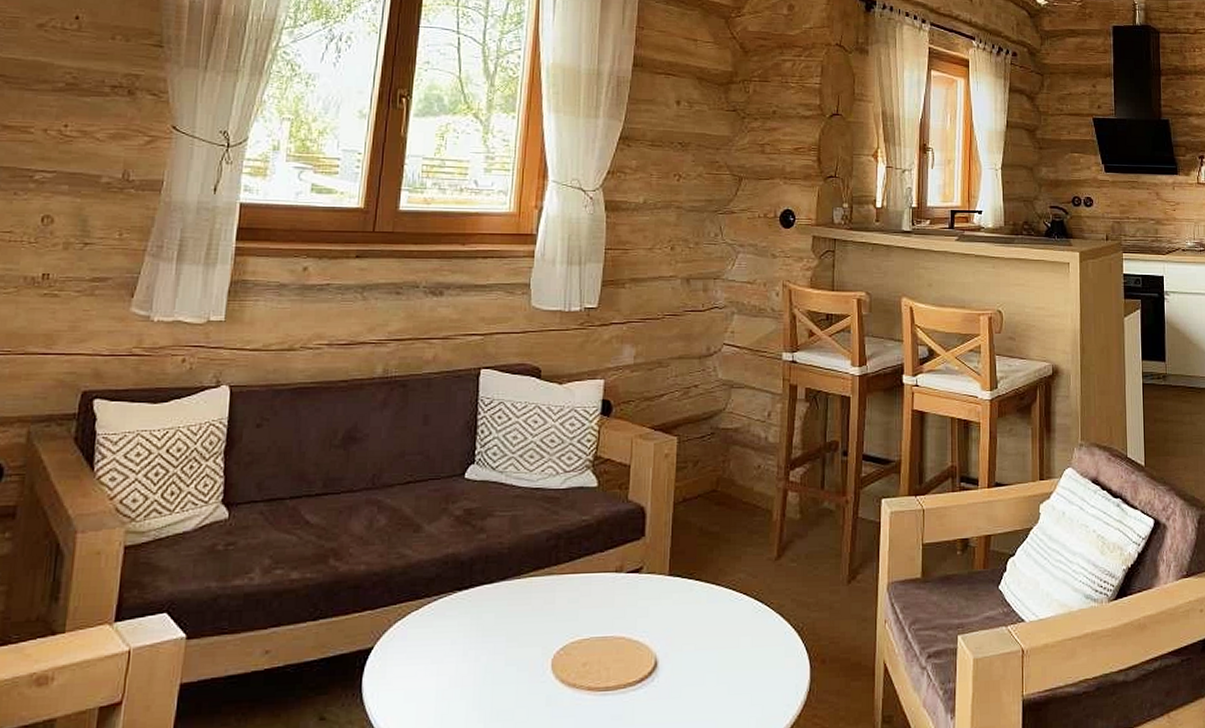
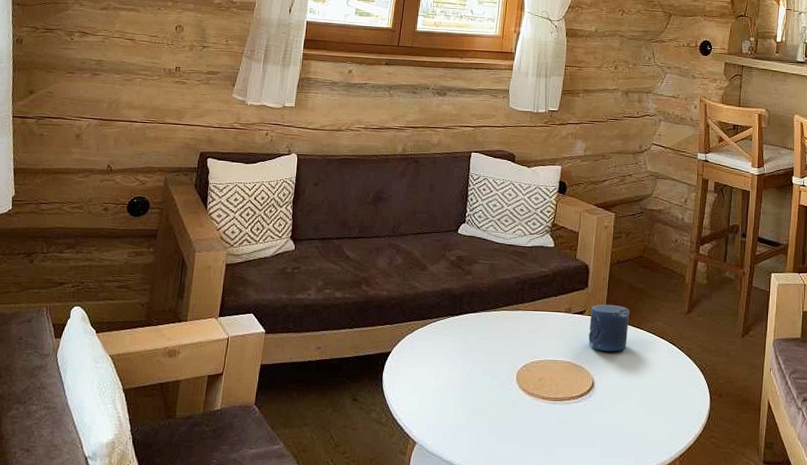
candle: none [648,556,702,619] -> present [588,304,630,352]

